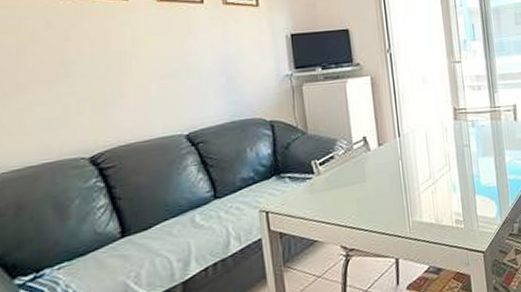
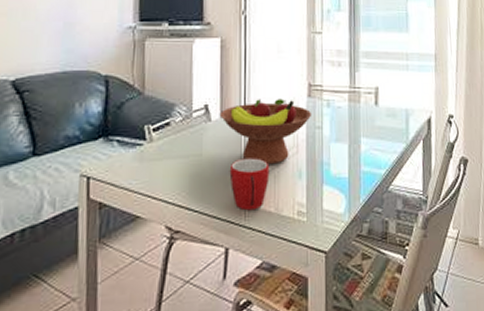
fruit bowl: none [377,124,460,183] -> present [219,99,312,165]
mug: none [391,178,428,225] -> present [229,158,270,211]

